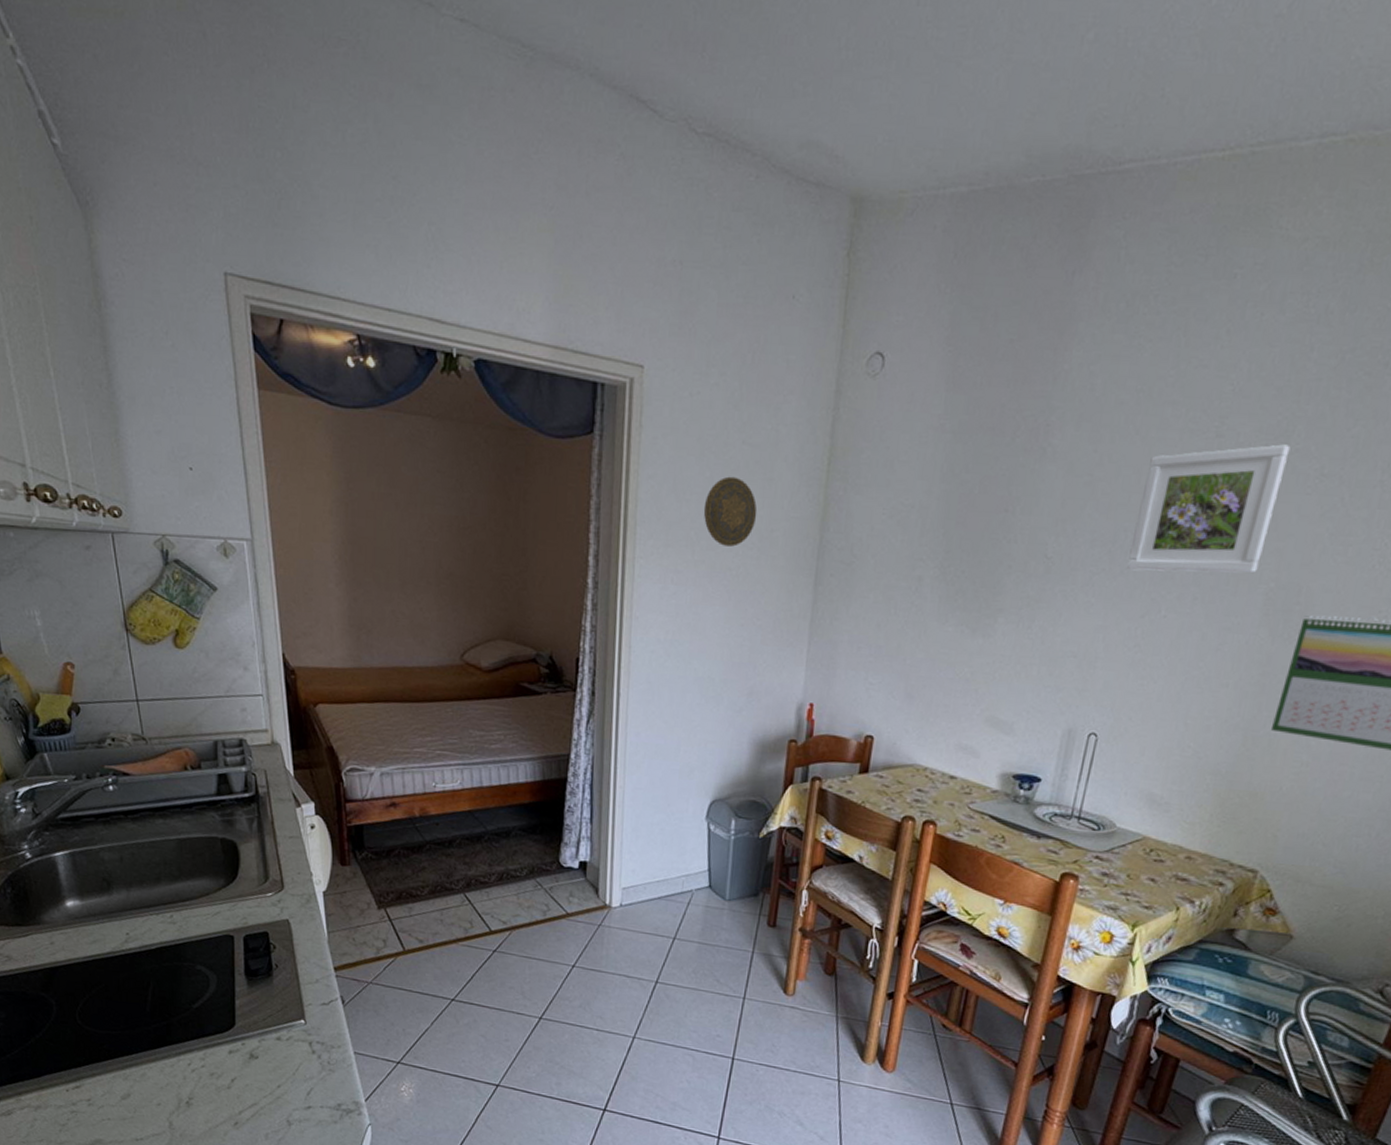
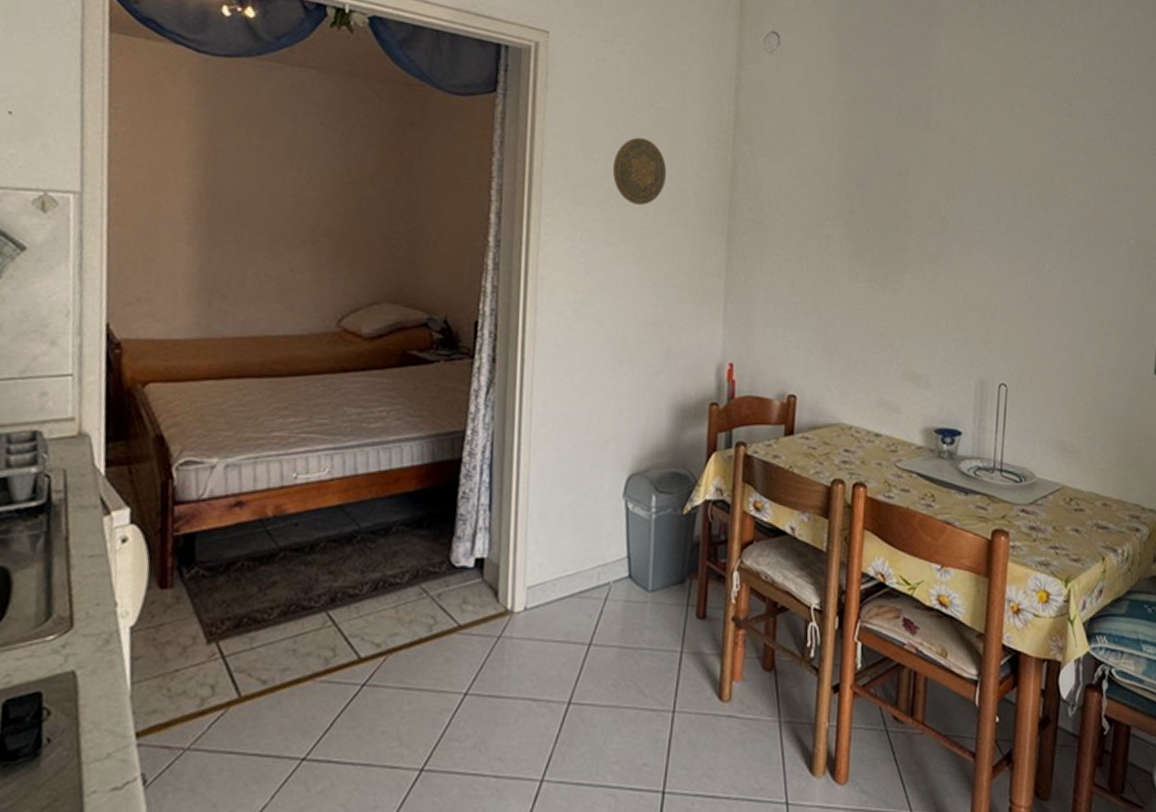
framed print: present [1126,444,1291,573] -> none [1010,123,1126,232]

